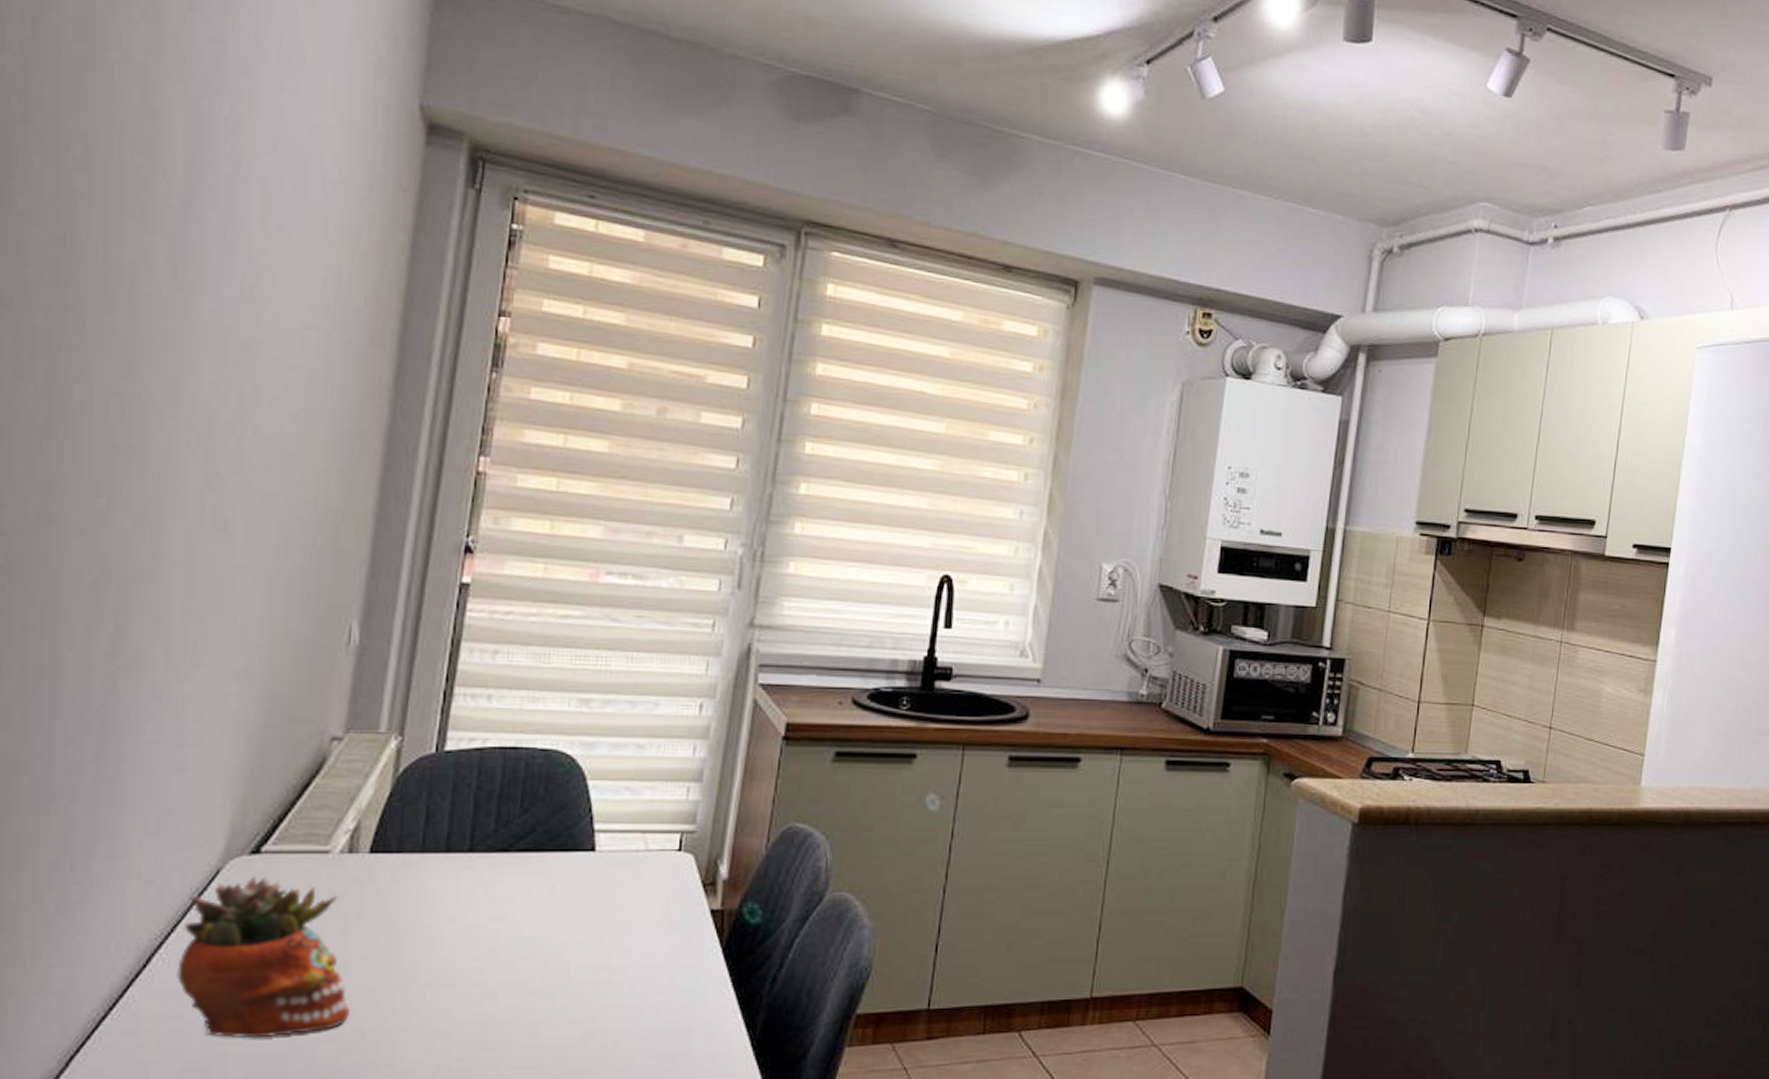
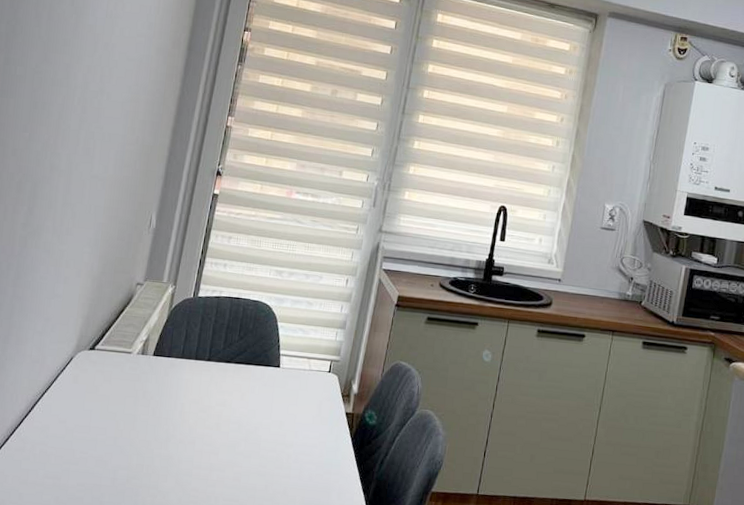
succulent planter: present [177,875,350,1039] -> none [46,363,136,463]

